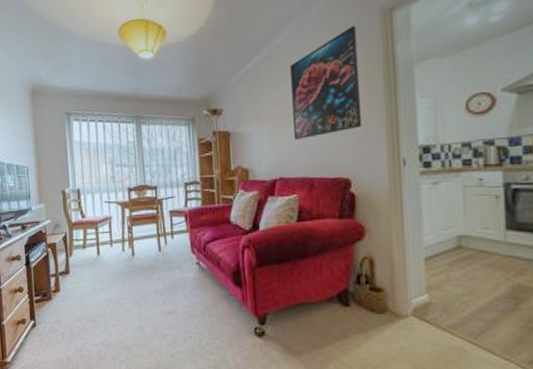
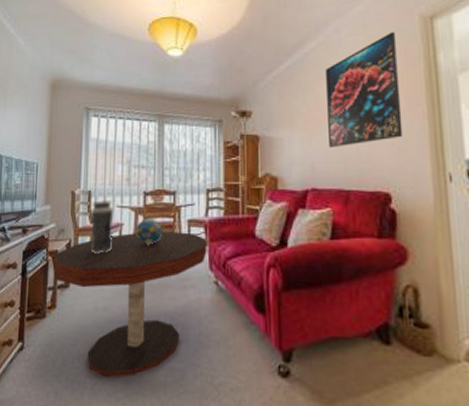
coffee table: none [54,221,189,345] -> present [54,232,207,378]
vase: none [81,196,105,244] -> present [90,199,114,254]
decorative bowl: none [123,211,151,235] -> present [135,218,166,245]

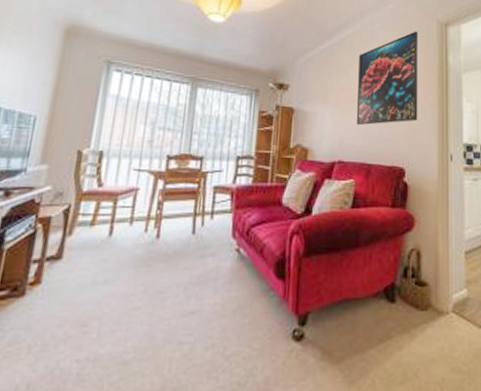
coffee table: present [54,232,207,378] -> none [42,198,232,360]
vase: present [90,199,114,254] -> none [95,161,130,221]
decorative bowl: present [135,218,166,245] -> none [152,183,189,212]

